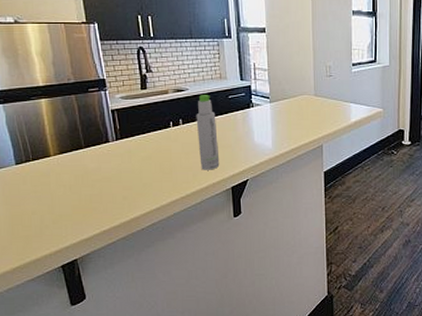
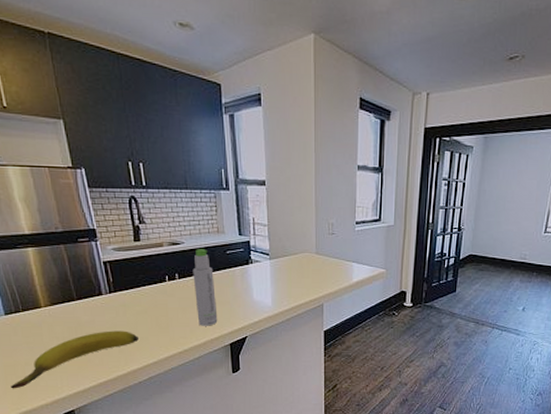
banana: none [16,177,142,239] -> present [10,330,139,389]

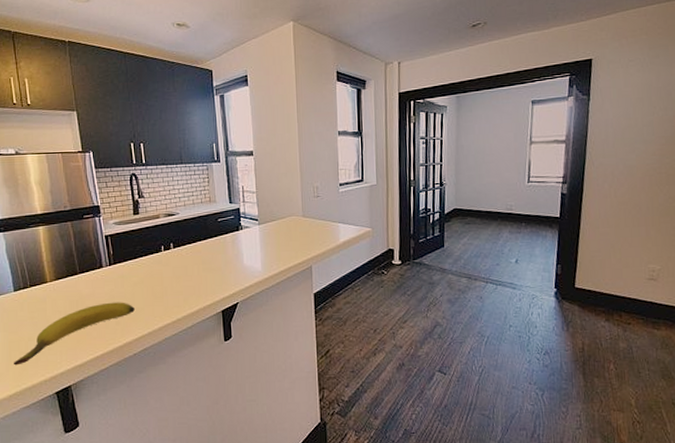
bottle: present [192,249,218,326] -> none [186,218,210,294]

